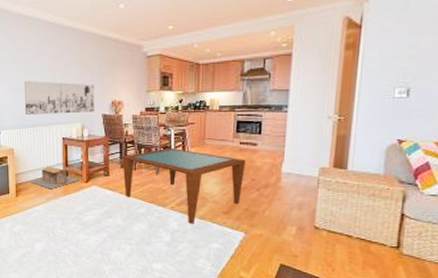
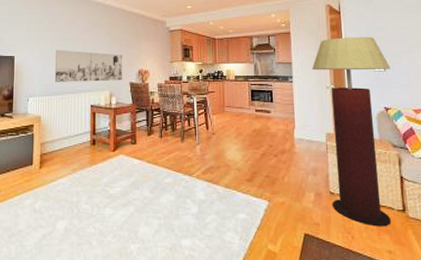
architectural model: present [28,166,79,190] -> none [54,134,106,160]
coffee table: present [122,148,246,224] -> none [149,116,263,193]
floor lamp: none [314,55,416,262] -> present [312,36,391,227]

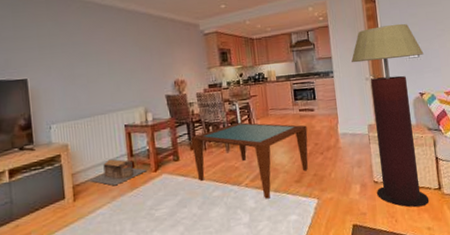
wall art: present [54,50,123,83] -> none [76,65,158,105]
architectural model: none [54,134,106,160] -> present [88,159,147,186]
coffee table: none [149,116,263,193] -> present [190,122,308,199]

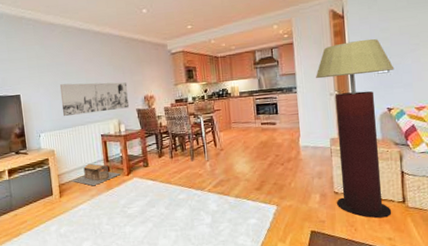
wall art: none [76,65,158,105] -> present [59,82,130,117]
coffee table: present [190,122,308,199] -> none [159,134,269,204]

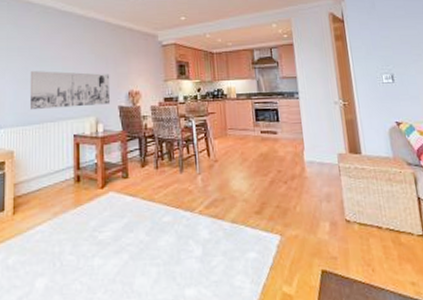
architectural model: present [71,163,120,186] -> none [30,171,93,201]
floor lamp: present [316,38,395,219] -> none [318,45,412,256]

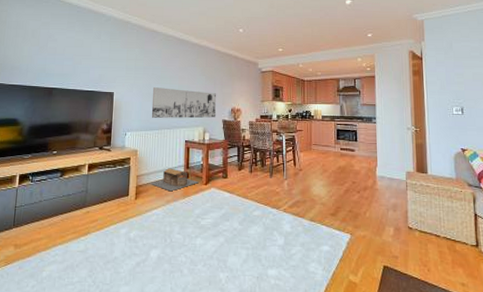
architectural model: none [30,171,93,201] -> present [149,168,199,192]

